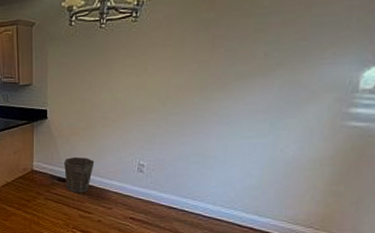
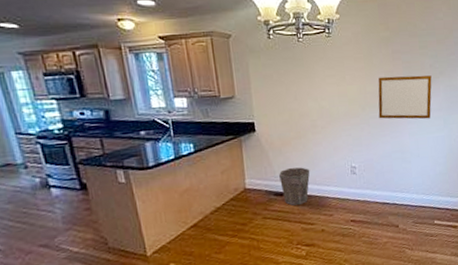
writing board: none [181,66,264,121] -> present [378,75,432,120]

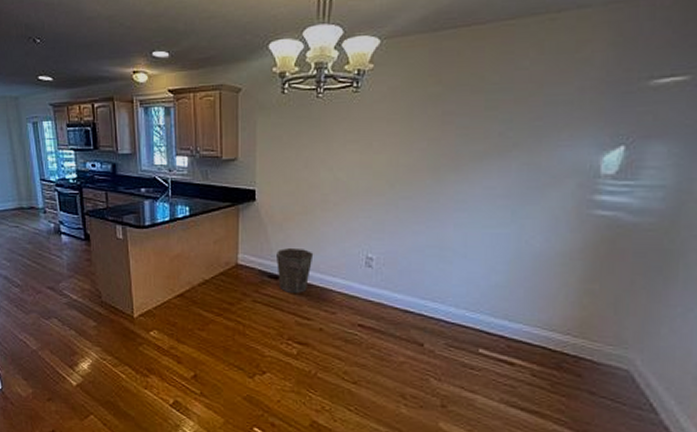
writing board: present [378,75,432,120] -> none [412,145,500,208]

